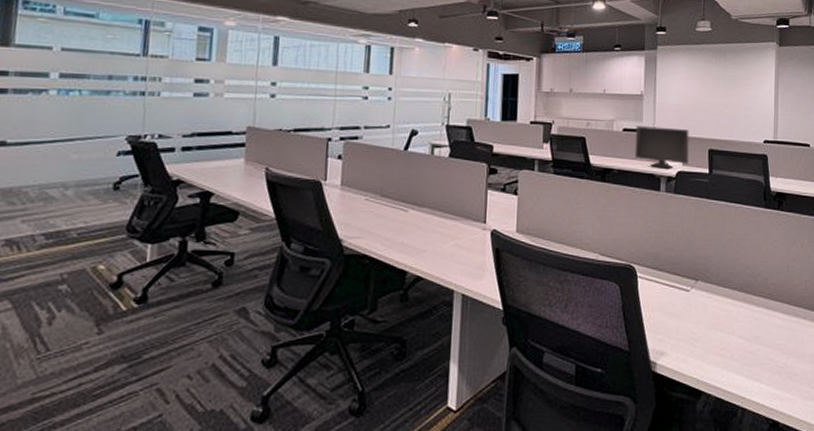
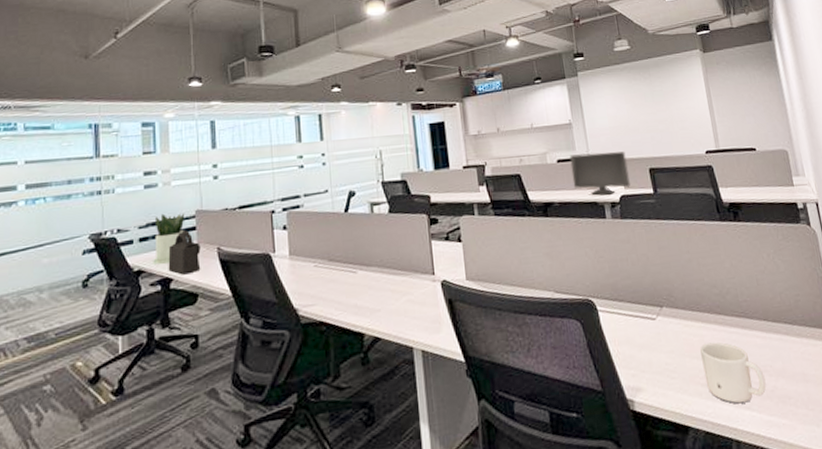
planter: none [194,125,236,176] -> present [153,213,185,264]
handbag: none [210,145,248,191] -> present [168,230,201,275]
mug: none [725,318,778,376] -> present [700,342,766,404]

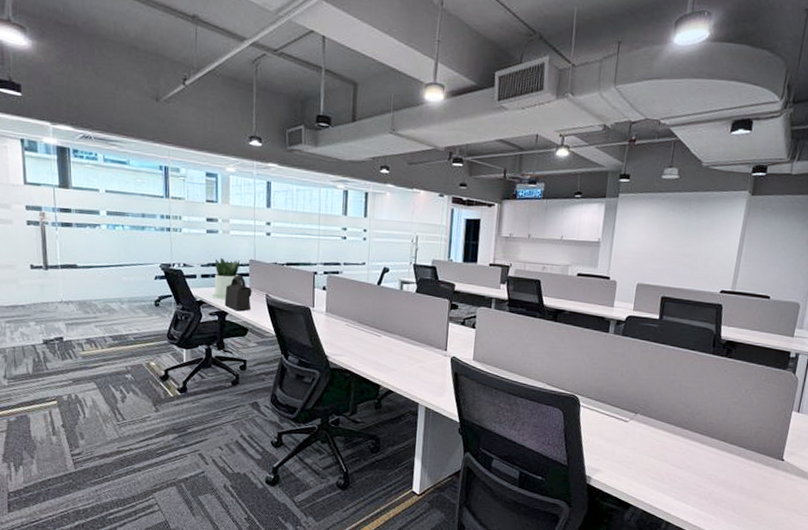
computer monitor: present [569,151,630,196] -> none [586,271,644,314]
mug: present [700,342,766,404] -> none [655,448,707,498]

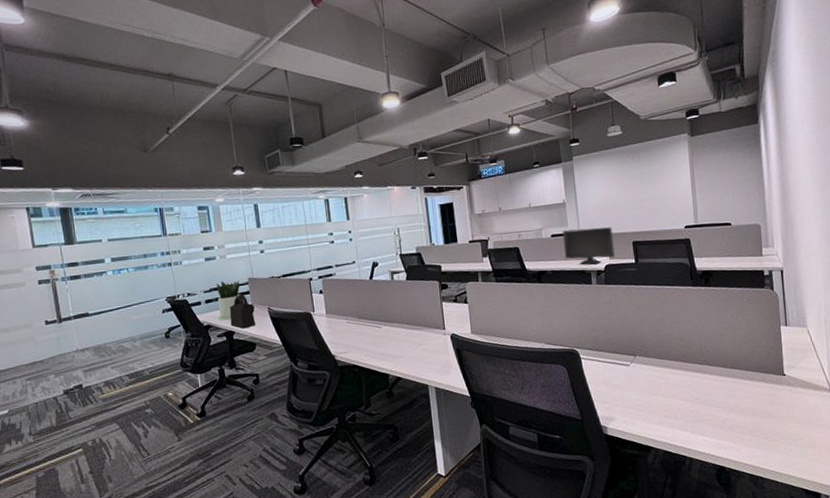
computer monitor: none [586,271,644,314] -> present [562,227,615,266]

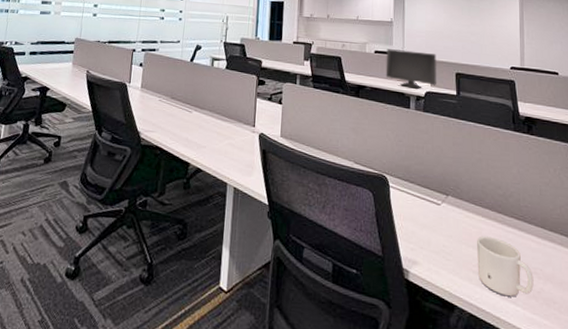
planter: present [217,280,240,321] -> none [37,36,67,75]
handbag: present [229,294,256,329] -> none [47,52,75,87]
mug: none [666,384,719,431] -> present [477,236,534,297]

